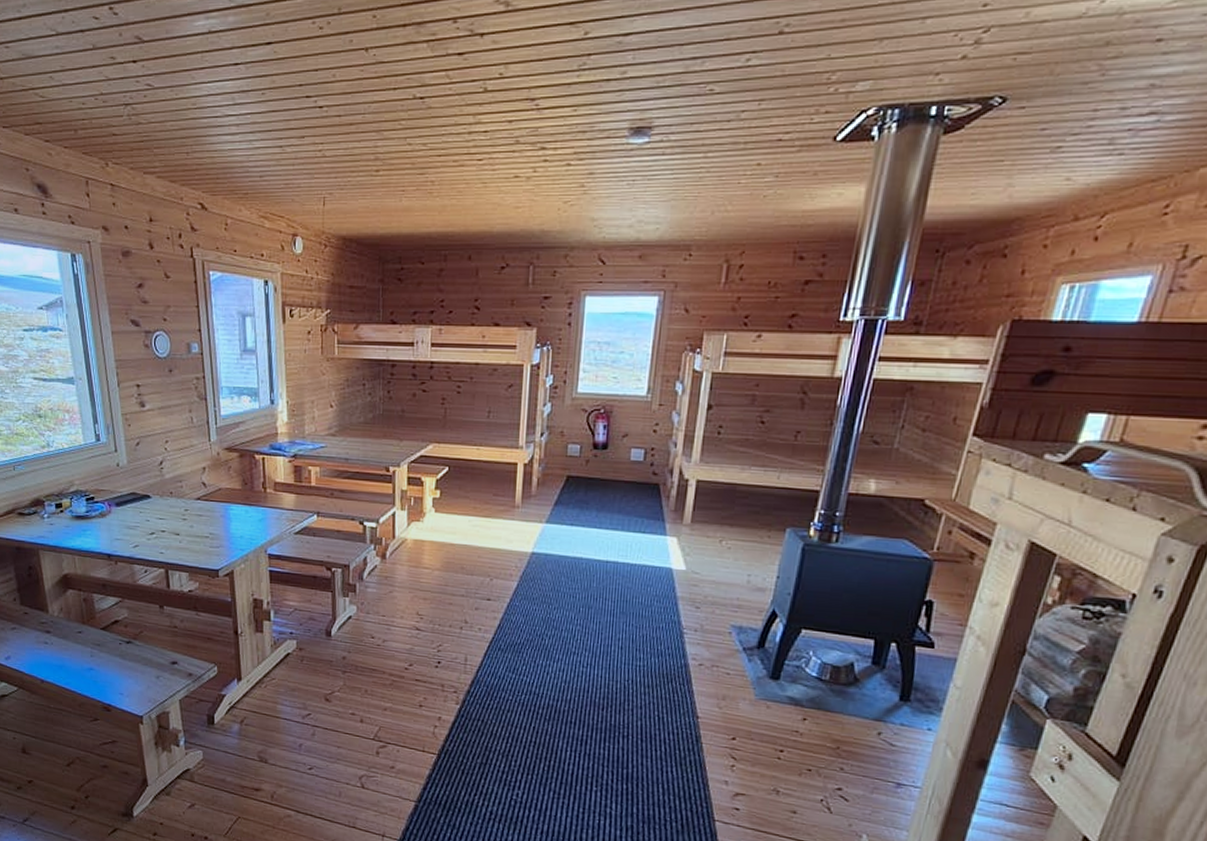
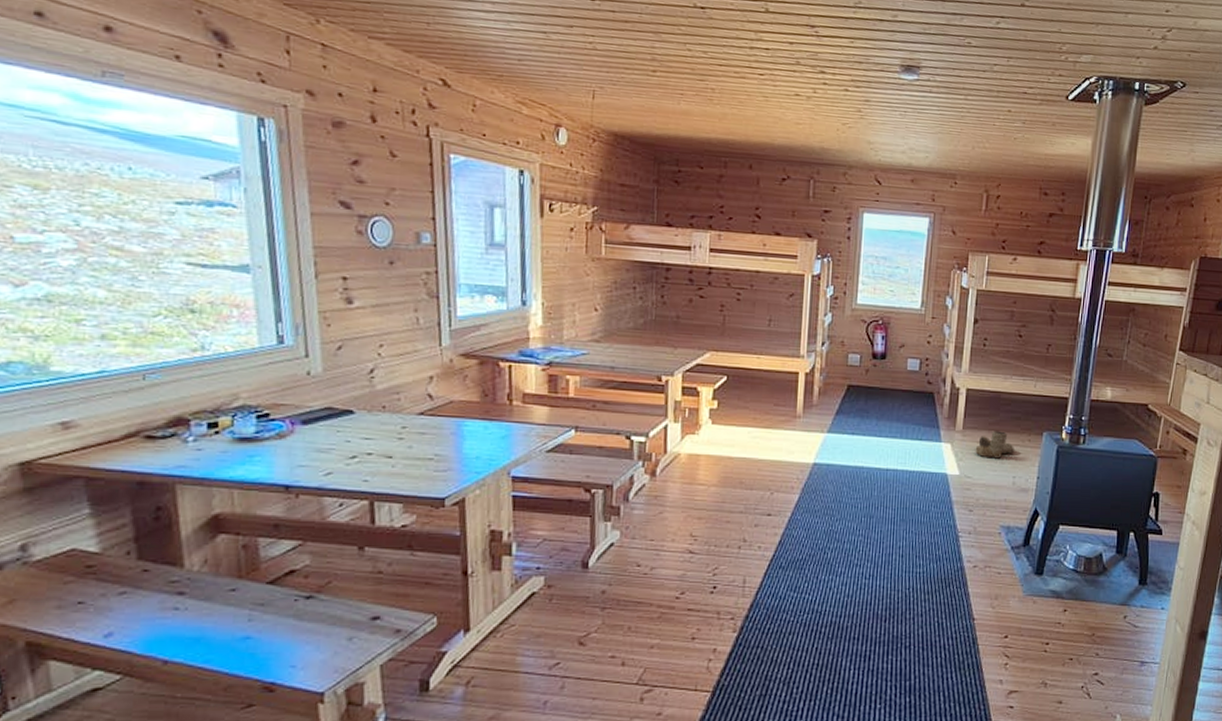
boots: none [704,525,752,555] -> present [975,431,1016,459]

